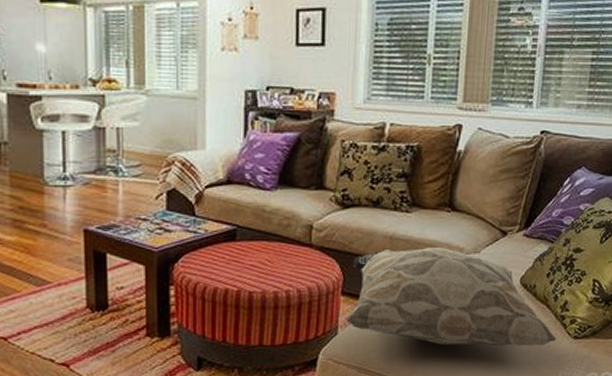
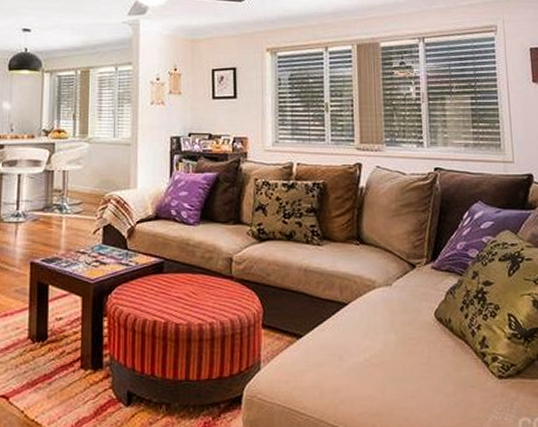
decorative pillow: present [346,246,556,346] -> none [268,279,480,386]

